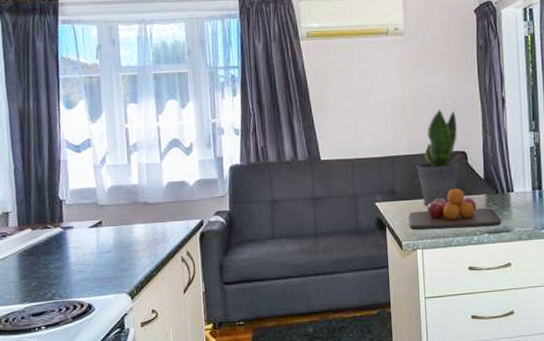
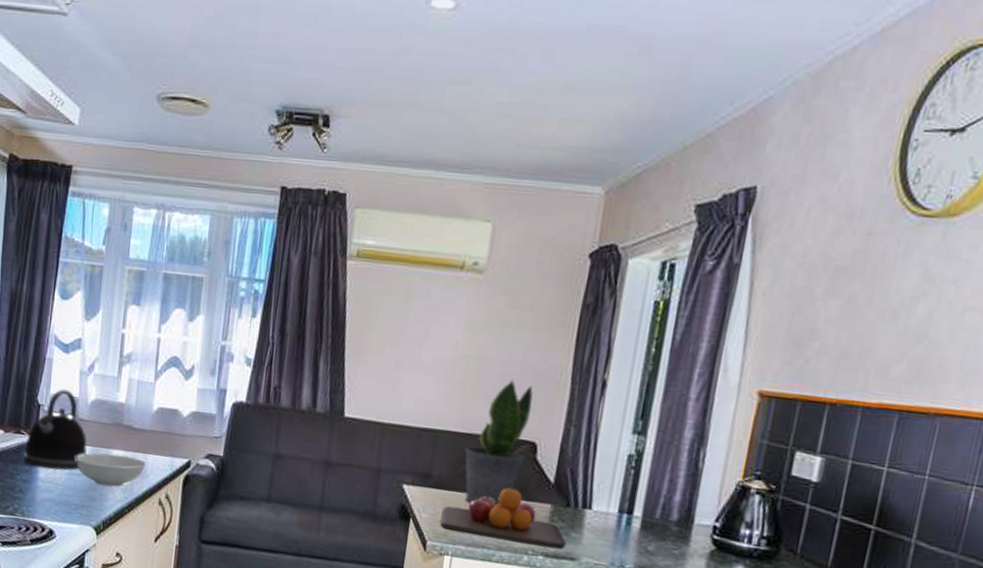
kettle: none [53,183,111,254] -> present [23,389,87,471]
bowl: none [102,227,165,257] -> present [76,452,146,487]

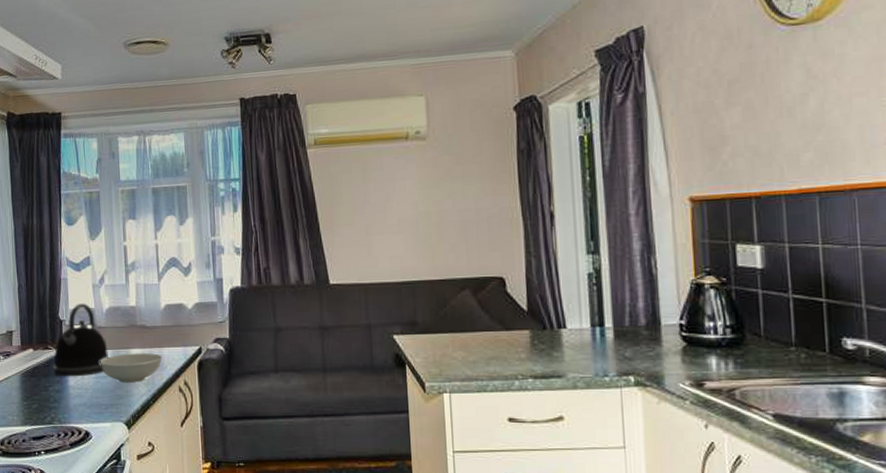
chopping board: present [440,487,566,549] -> none [433,322,550,370]
potted plant: present [464,379,533,505] -> none [442,225,496,342]

